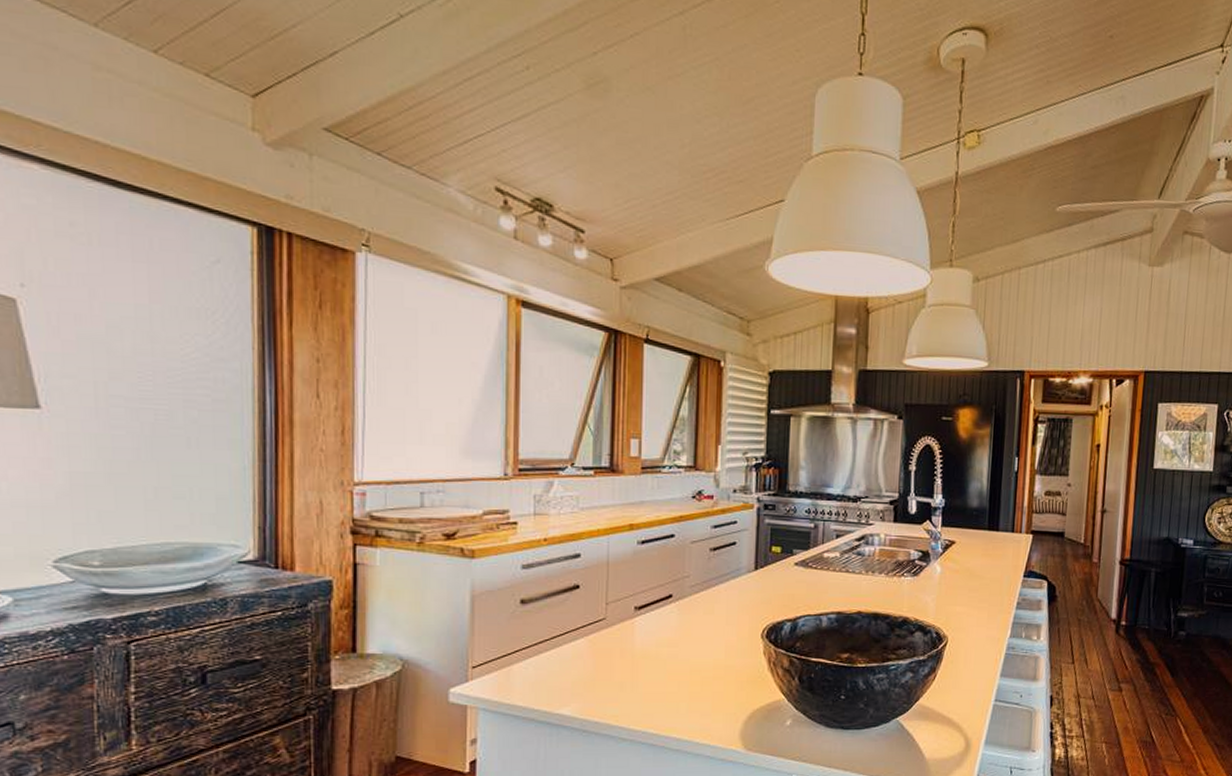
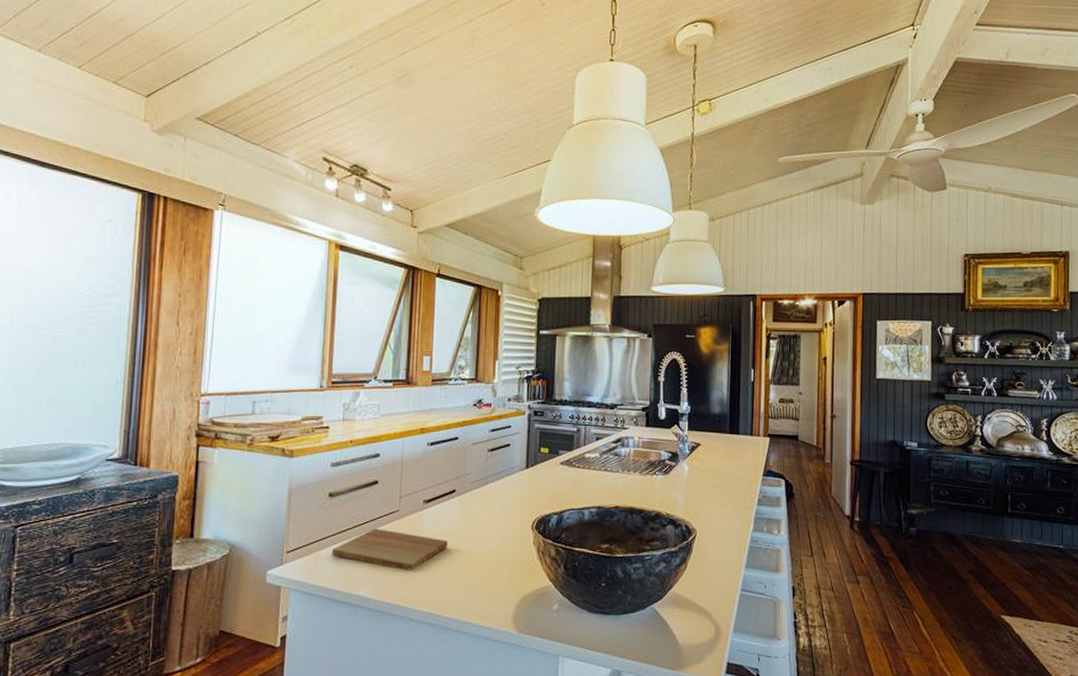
cutting board: none [527,639,664,685] -> present [332,529,448,570]

